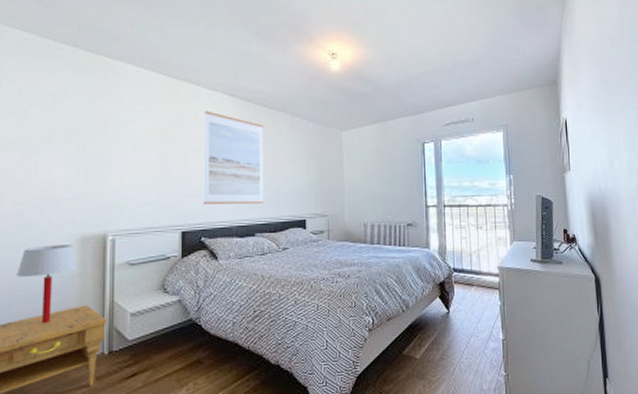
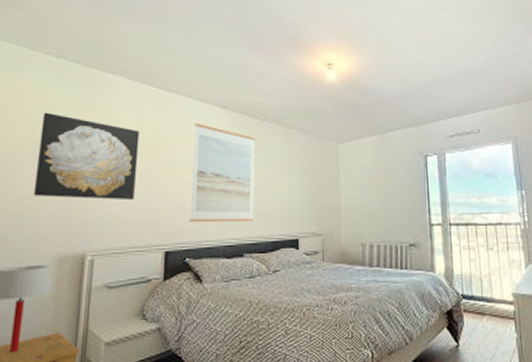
wall art: none [52,99,152,185] -> present [33,112,140,201]

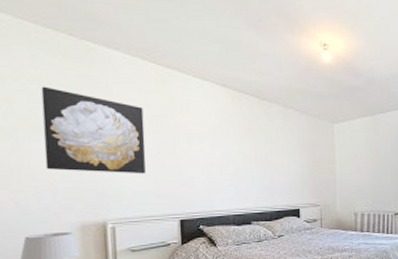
wall art: present [189,123,257,223] -> none [196,101,259,195]

